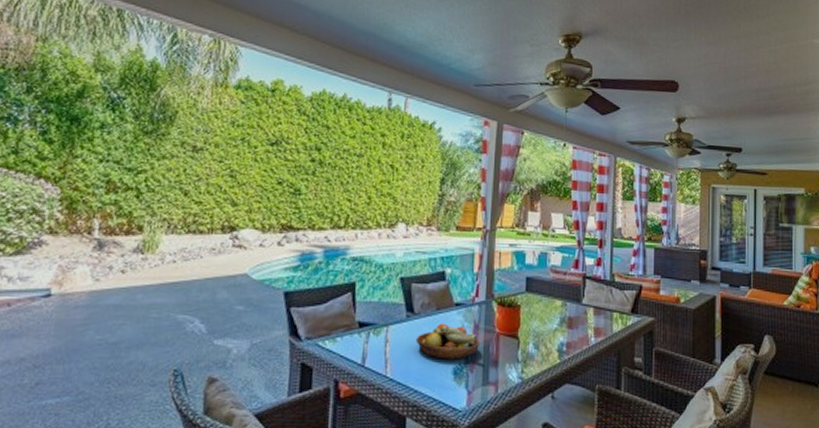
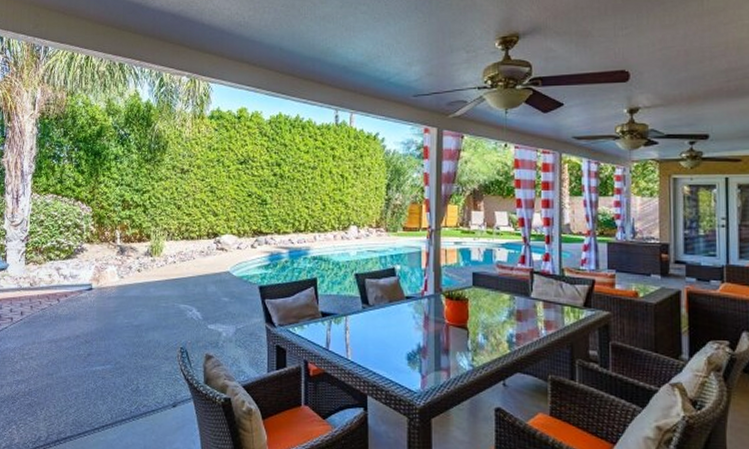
fruit bowl: present [415,323,479,360] -> none [371,314,430,347]

